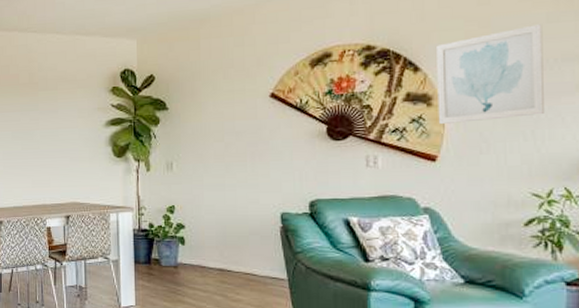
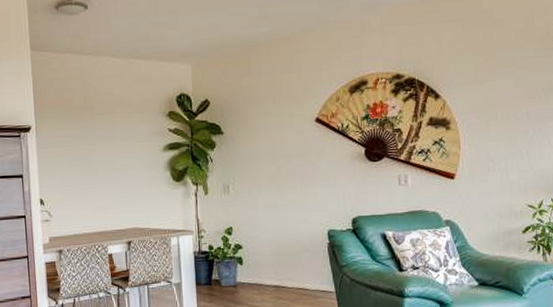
wall art: present [437,24,544,125] -> none [453,58,535,147]

